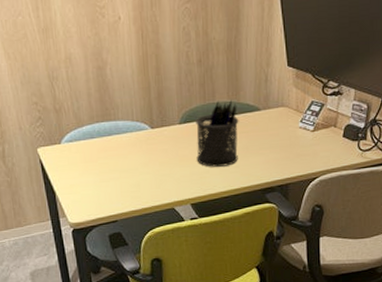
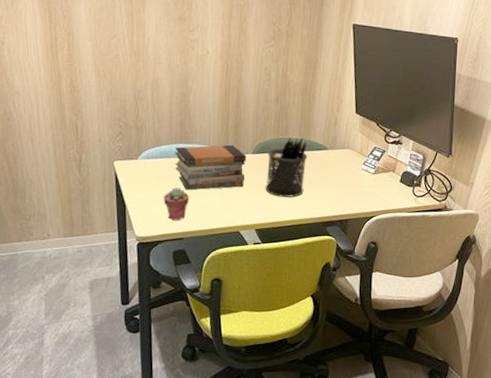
potted succulent: none [92,168,119,204] -> present [163,187,189,221]
book stack: none [98,116,175,170] -> present [174,144,246,190]

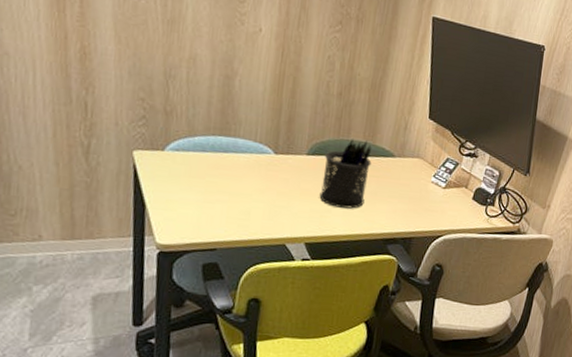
potted succulent: present [163,187,189,221] -> none [194,187,227,228]
book stack: present [174,144,246,190] -> none [211,139,300,193]

